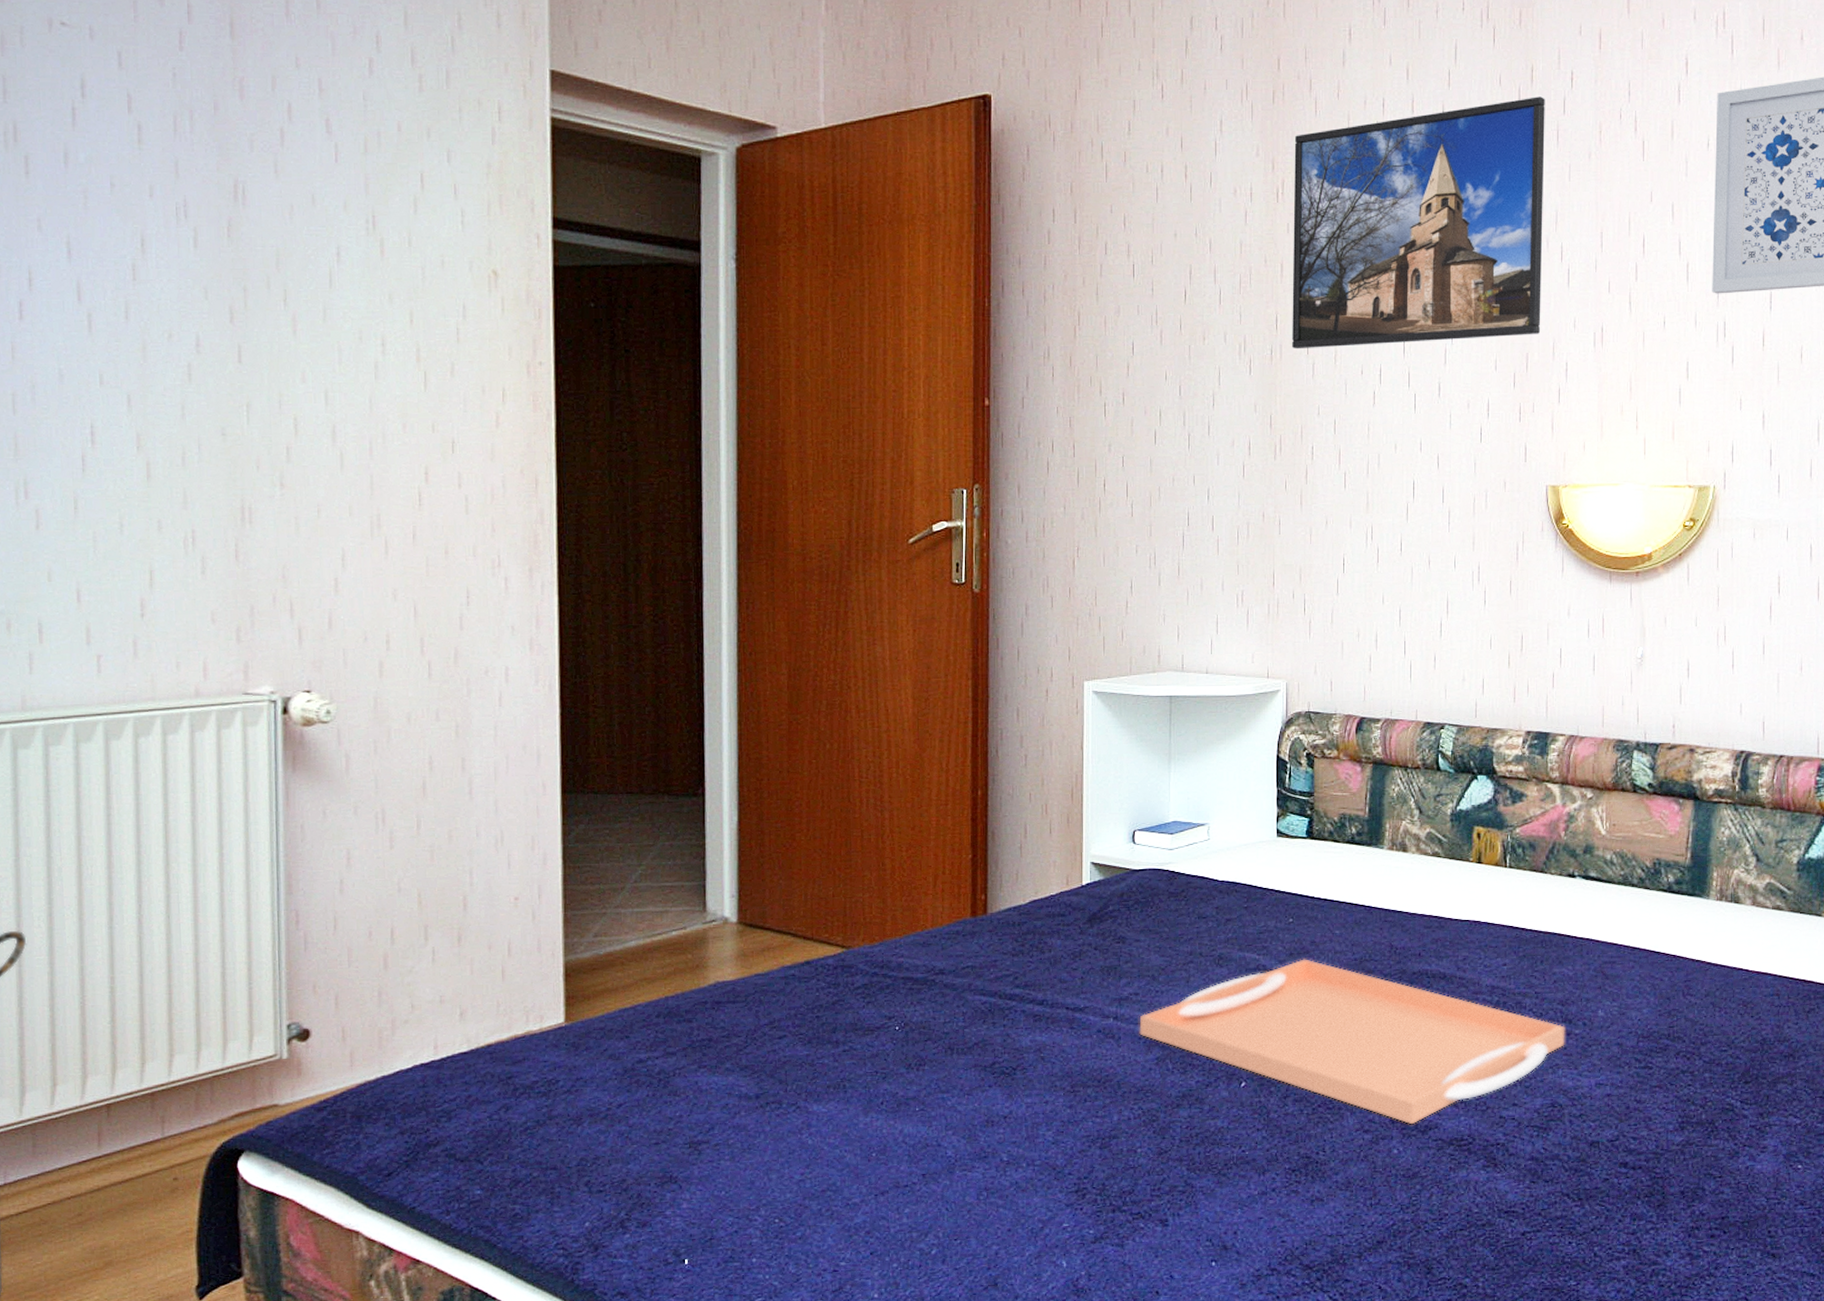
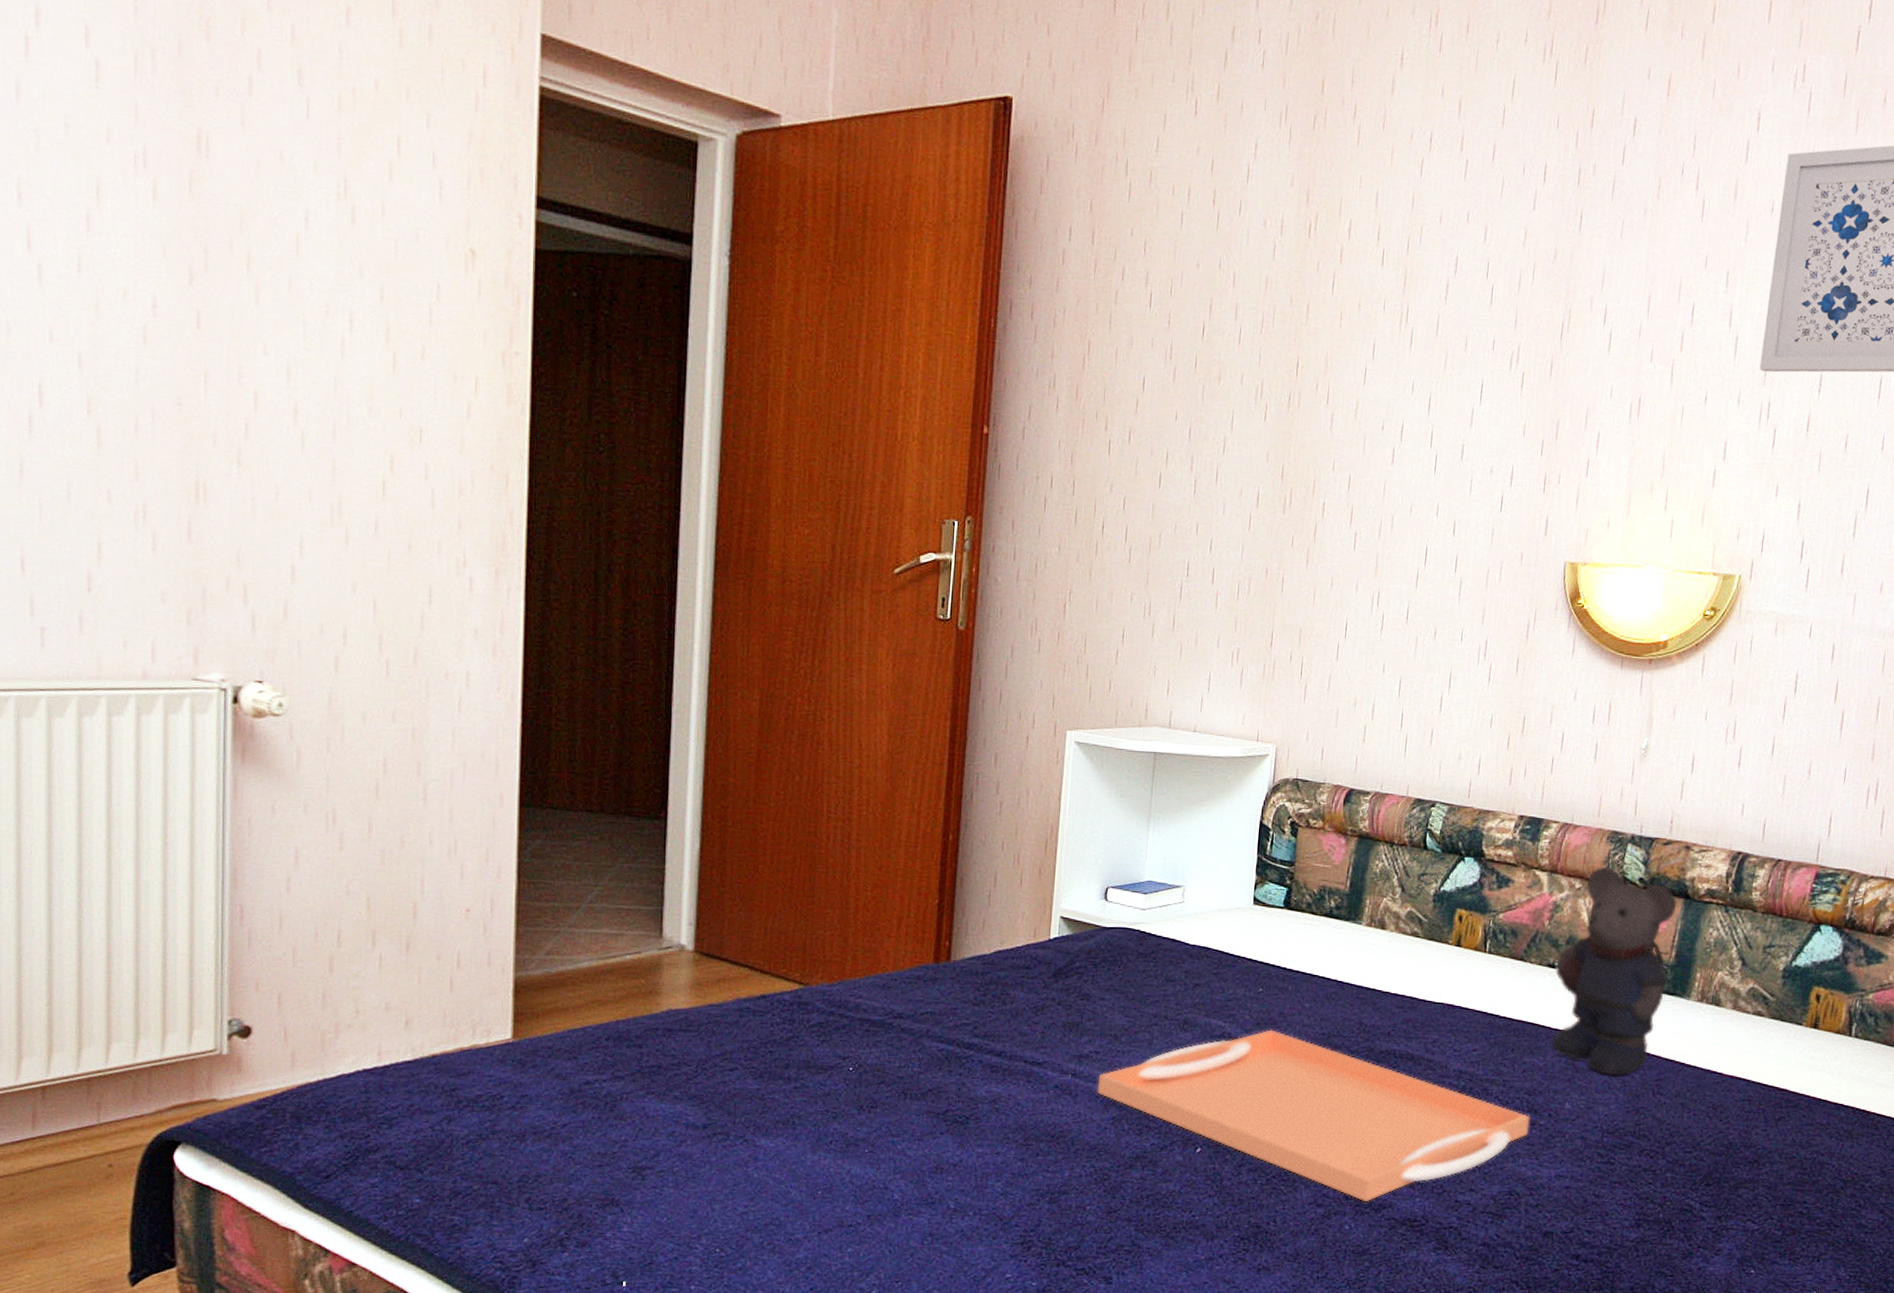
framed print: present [1292,97,1545,350] -> none [1312,143,1604,402]
bear: none [1576,774,1687,980] -> present [1552,866,1677,1076]

